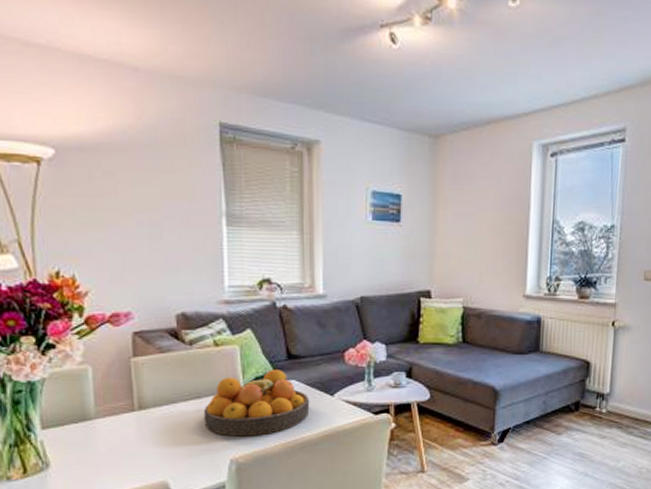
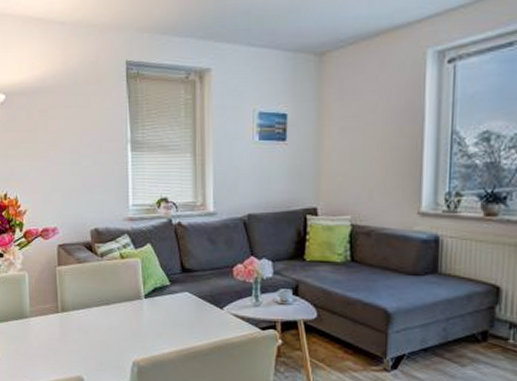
fruit bowl: present [203,368,310,436] -> none [111,280,201,342]

